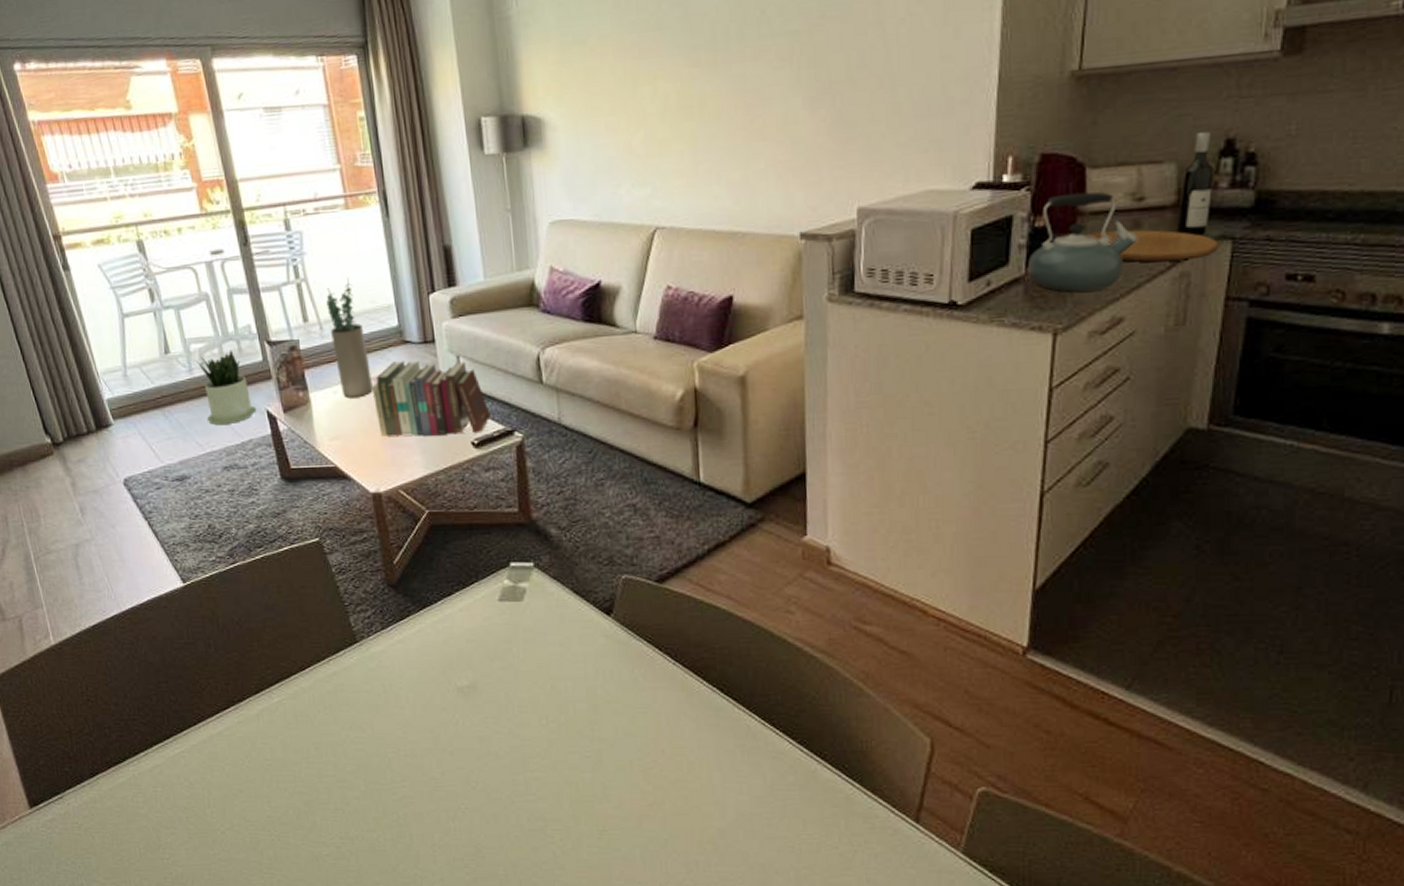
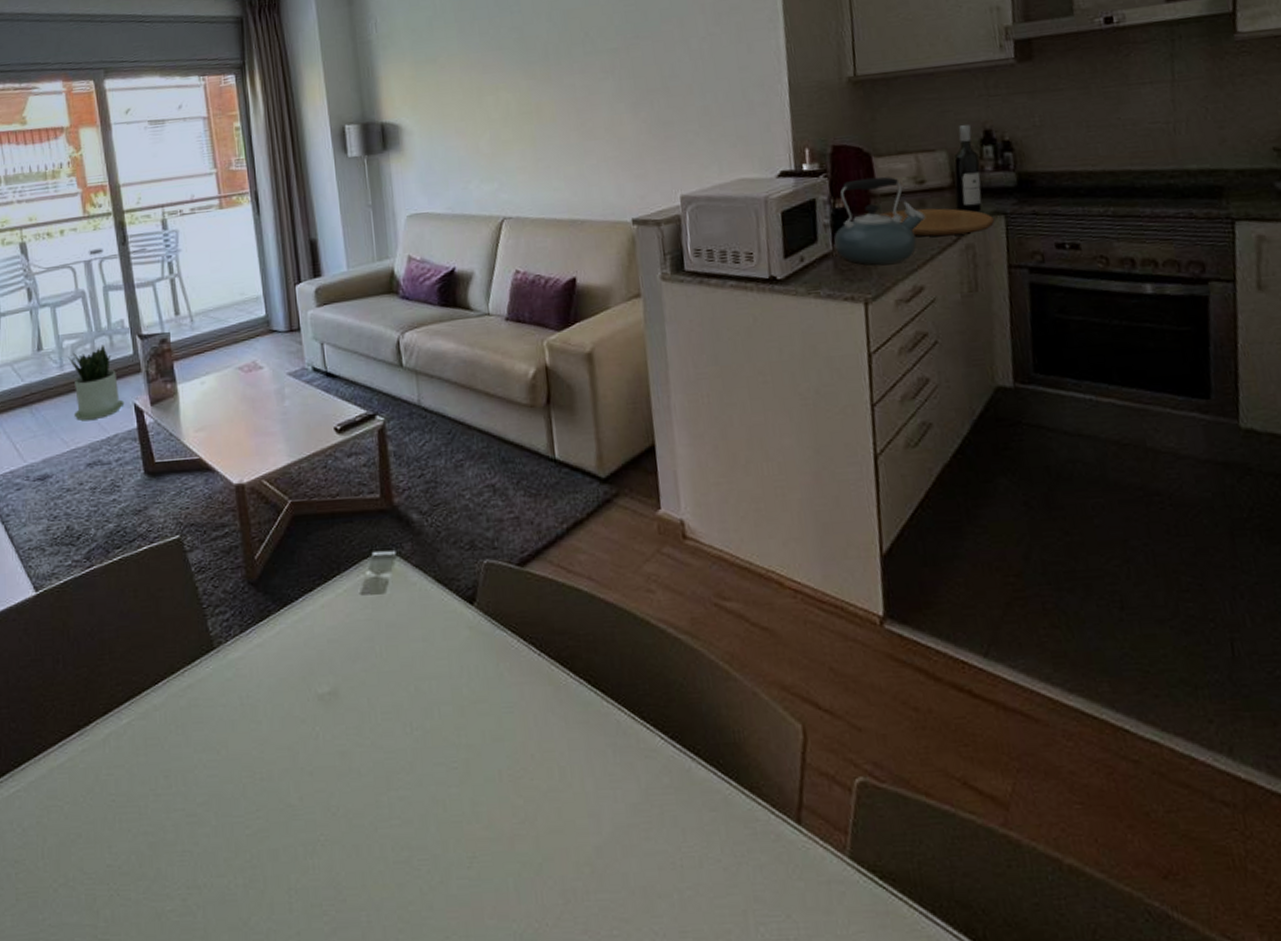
vase: present [326,277,373,398] -> none [198,271,239,389]
books: present [372,361,491,438] -> none [239,348,353,427]

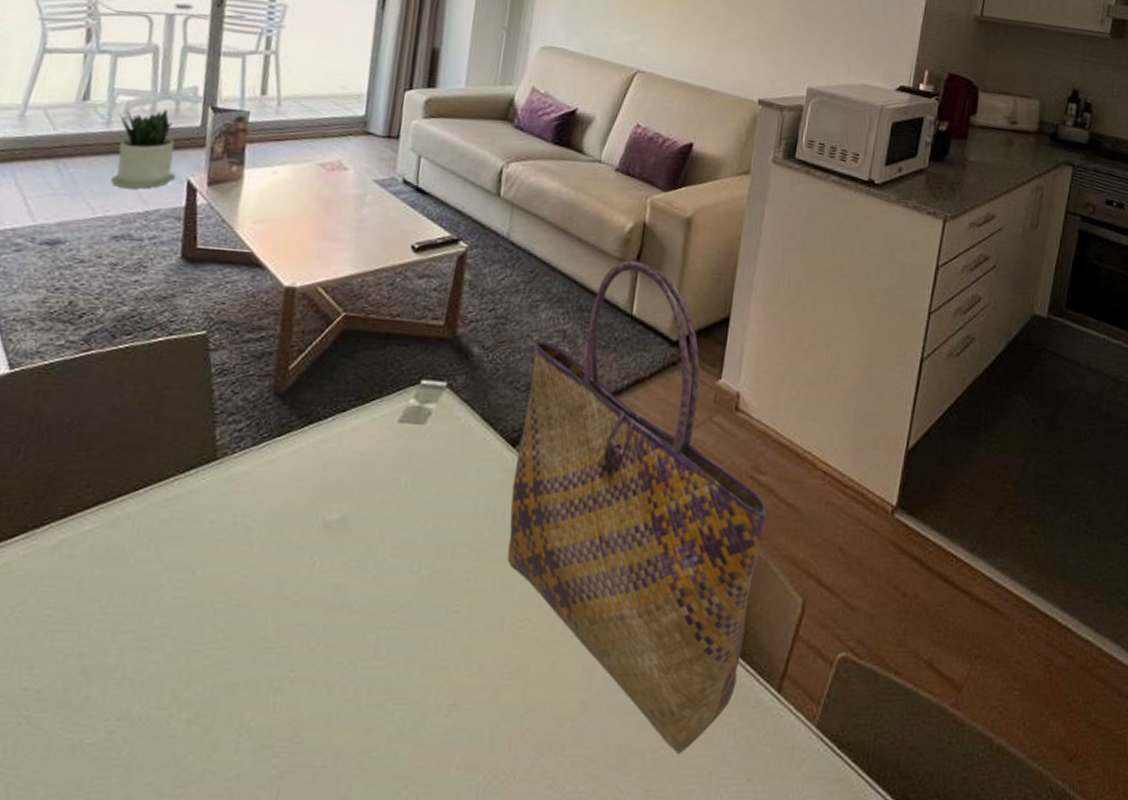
tote bag: none [469,404,751,893] -> present [507,260,768,754]
kettle: present [833,177,926,266] -> none [930,108,1011,191]
cutting board: present [880,208,995,237] -> none [974,142,1064,177]
bottle: present [953,123,982,212] -> none [1036,80,1064,159]

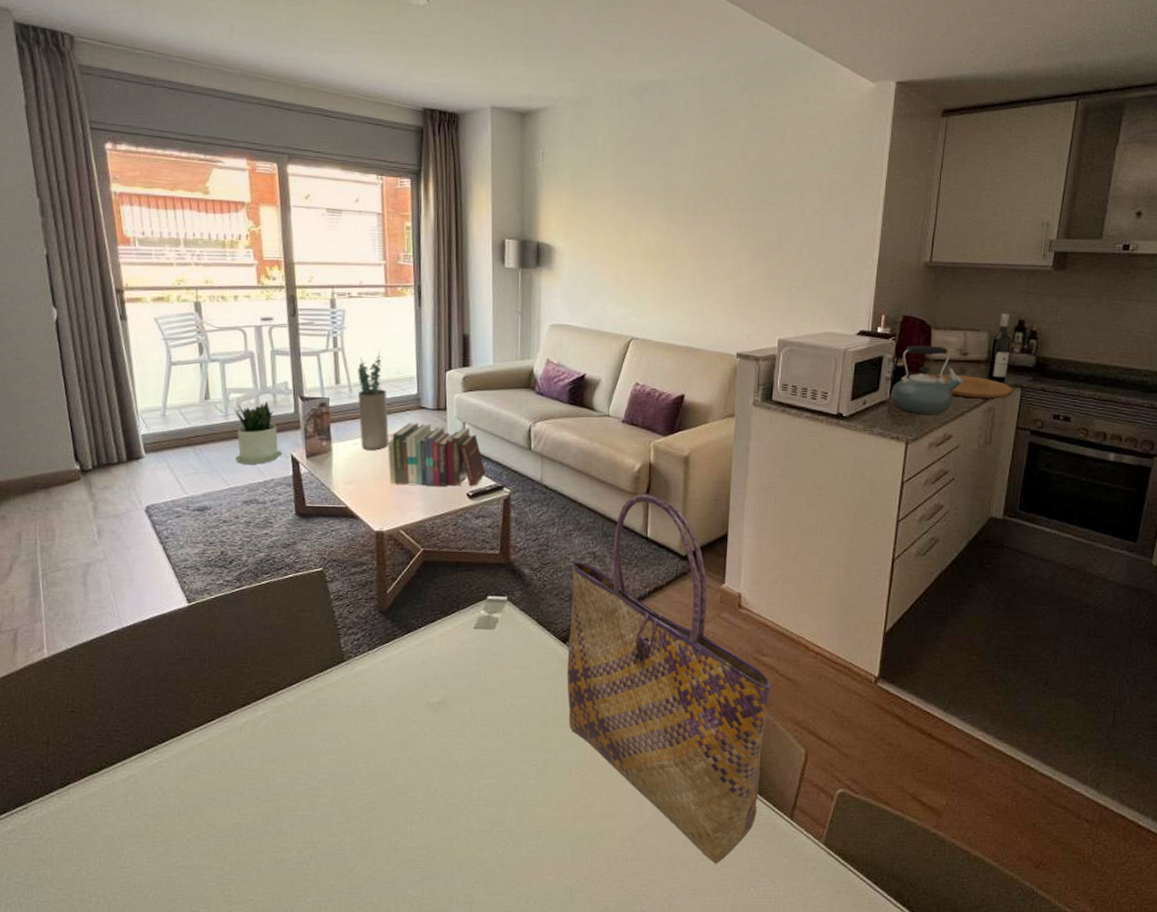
vase: none [282,59,326,182] -> present [358,351,389,450]
books: none [313,151,439,238] -> present [388,423,485,487]
kettle: none [930,108,1011,191] -> present [891,345,964,416]
cutting board: none [974,142,1064,177] -> present [930,374,1014,399]
bottle: none [1036,80,1064,159] -> present [987,313,1011,383]

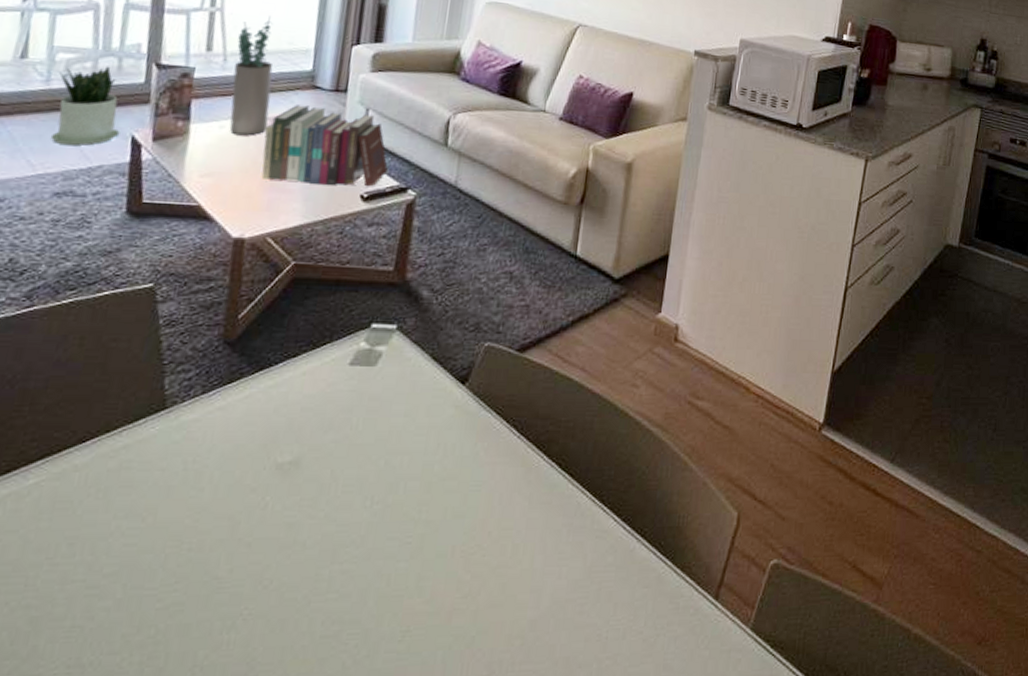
tote bag: present [567,494,772,864] -> none [457,204,705,663]
kettle: present [891,345,964,416] -> none [853,56,926,132]
cutting board: present [930,374,1014,399] -> none [893,88,974,119]
bottle: present [987,313,1011,383] -> none [949,30,973,102]

